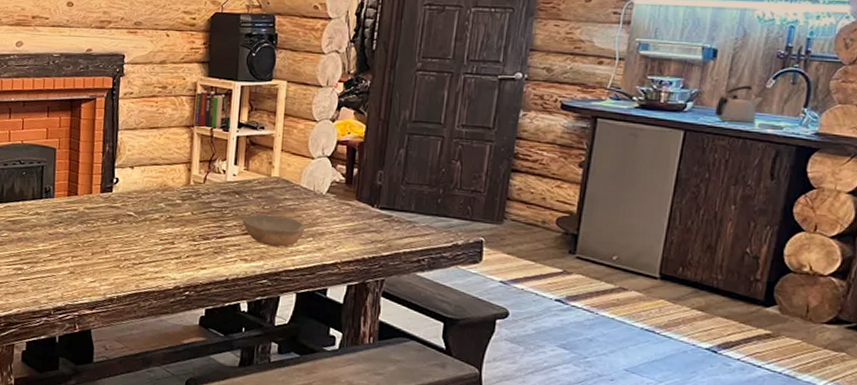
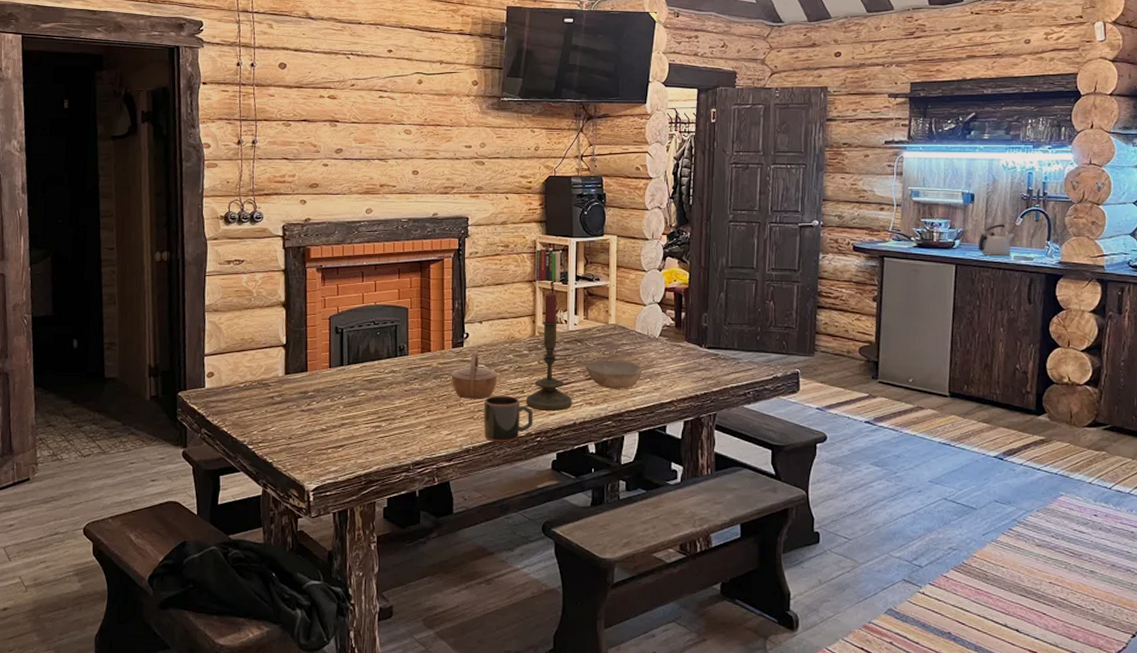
teapot: none [97,197,148,248] -> present [451,351,498,399]
mug: none [129,244,183,294] -> present [483,395,534,443]
candle: none [176,138,226,265] -> present [527,292,572,411]

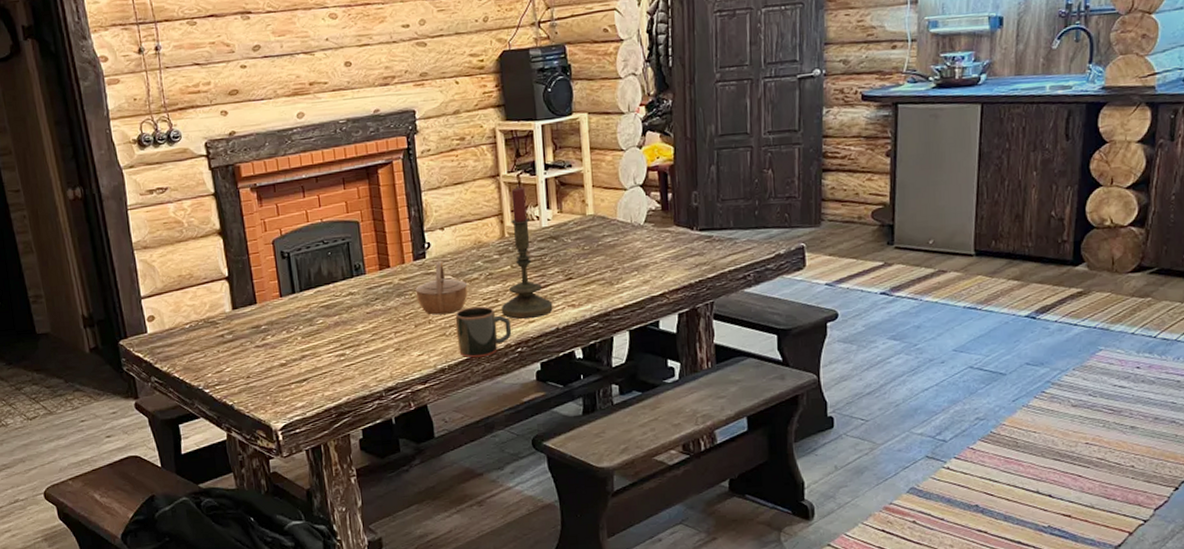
books: present [535,247,569,282] -> none [496,135,537,176]
bowl: present [586,360,643,390] -> none [564,254,629,288]
kettle: present [978,224,1015,256] -> none [1007,49,1051,89]

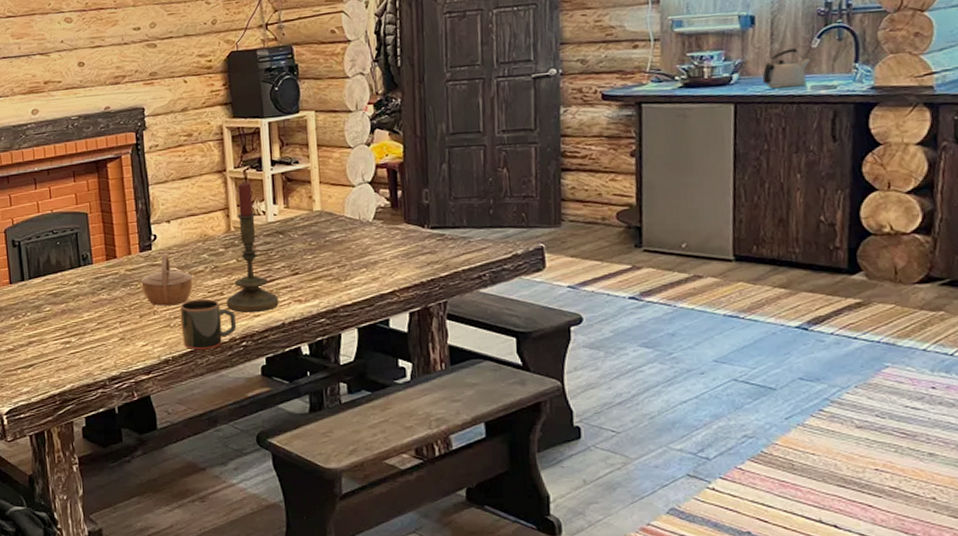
kettle: none [1007,49,1051,89] -> present [762,48,811,89]

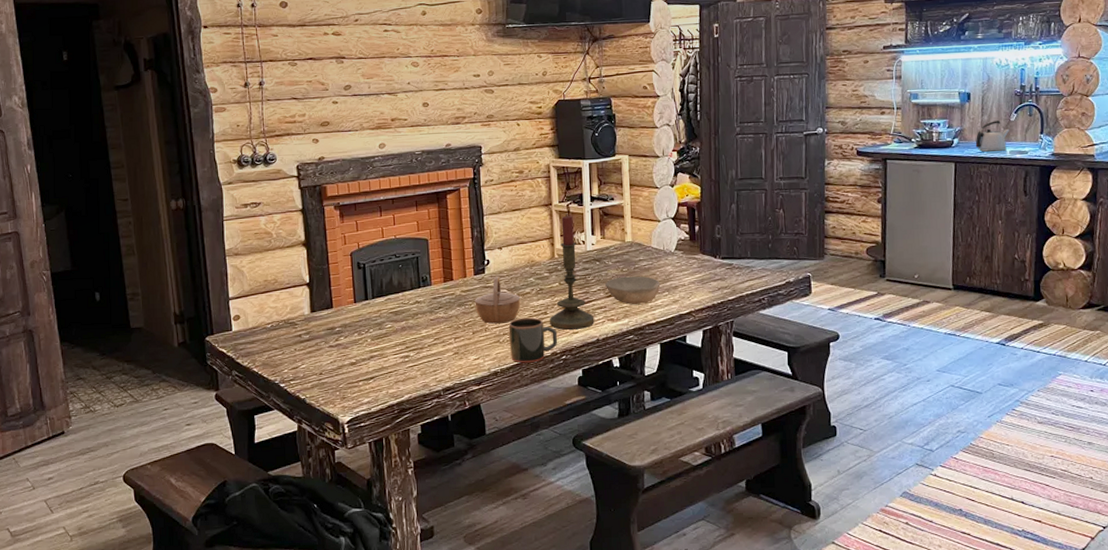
bowl: none [291,250,357,284] -> present [605,276,661,305]

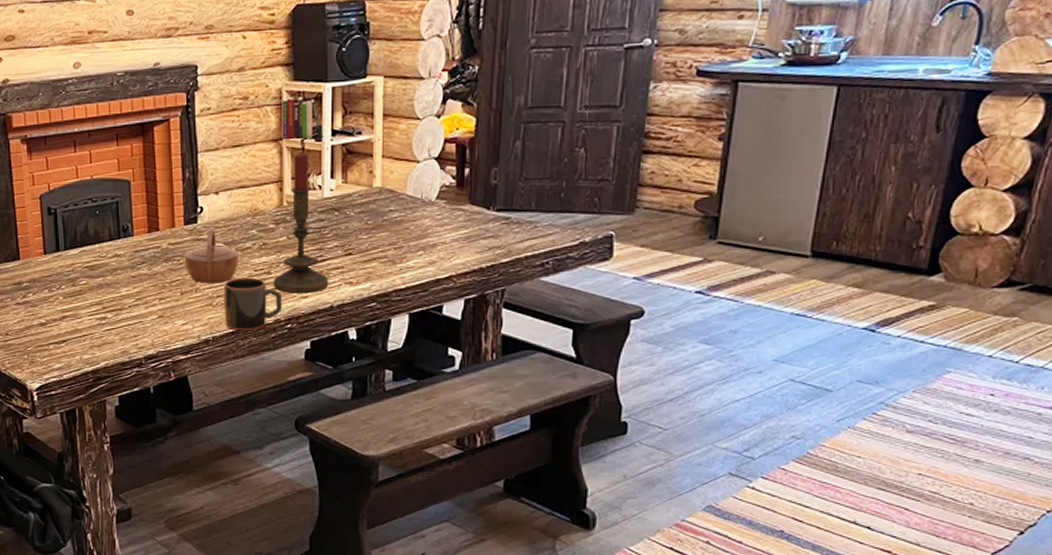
books: none [550,170,584,205] -> present [281,96,323,141]
bowl: present [605,276,661,305] -> none [345,230,415,266]
kettle: present [975,120,1010,152] -> none [872,26,929,71]

